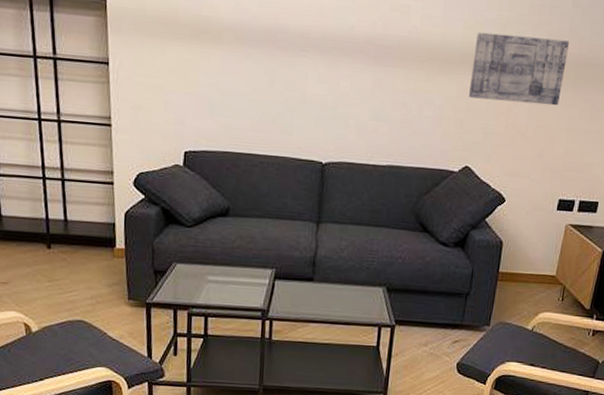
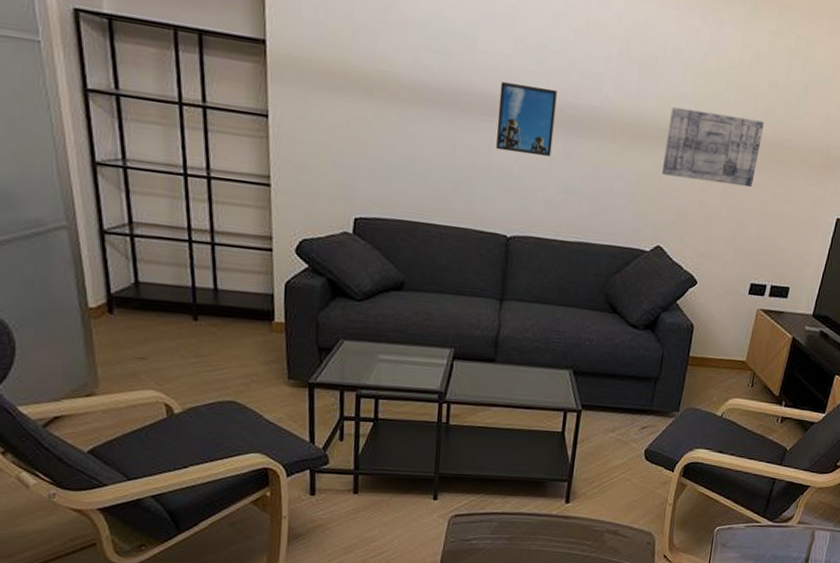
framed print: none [311,19,367,87] -> present [496,82,557,157]

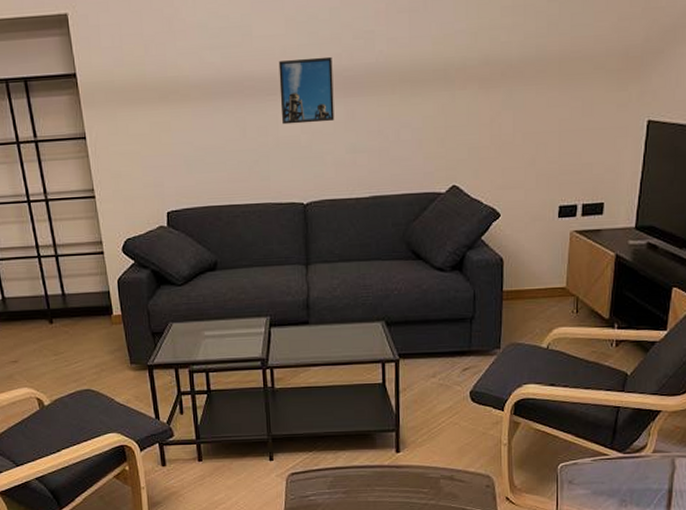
wall art: present [662,106,764,188] -> none [447,38,548,114]

